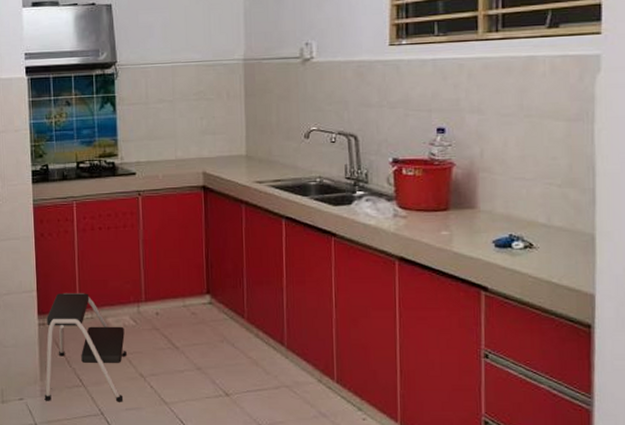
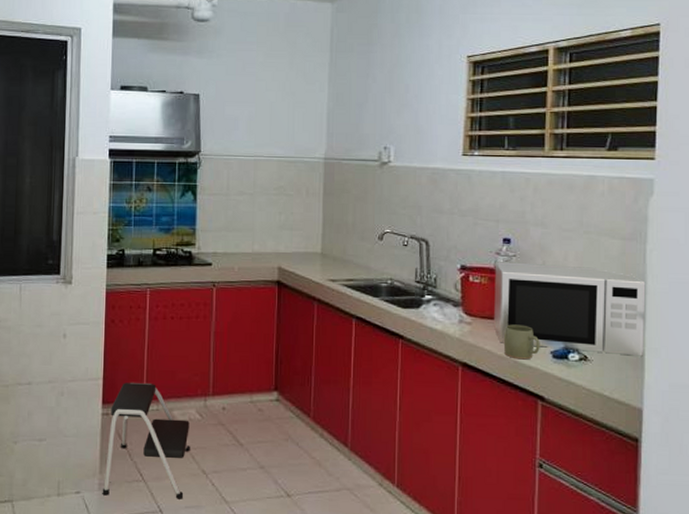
microwave: none [429,151,595,241] -> present [493,262,646,356]
mug: none [441,215,481,251] -> present [503,324,540,360]

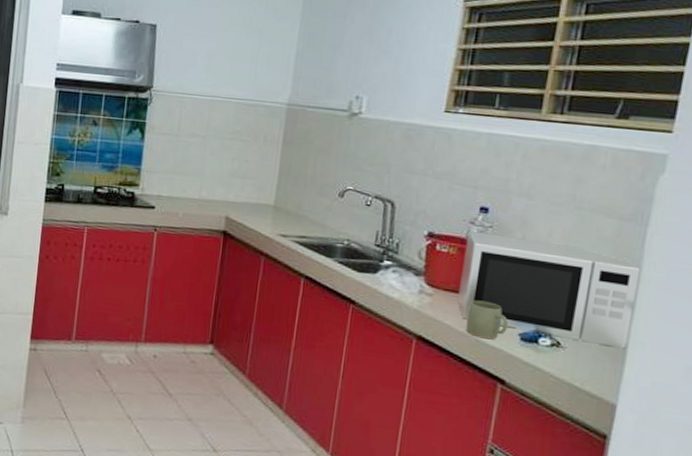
step stool: present [102,383,190,499] -> none [24,320,118,442]

